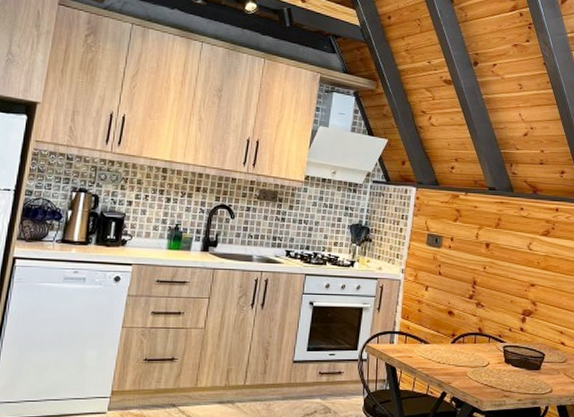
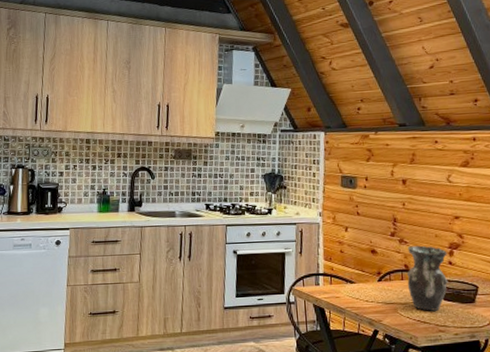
vase: none [479,310,520,376] -> present [406,245,448,311]

